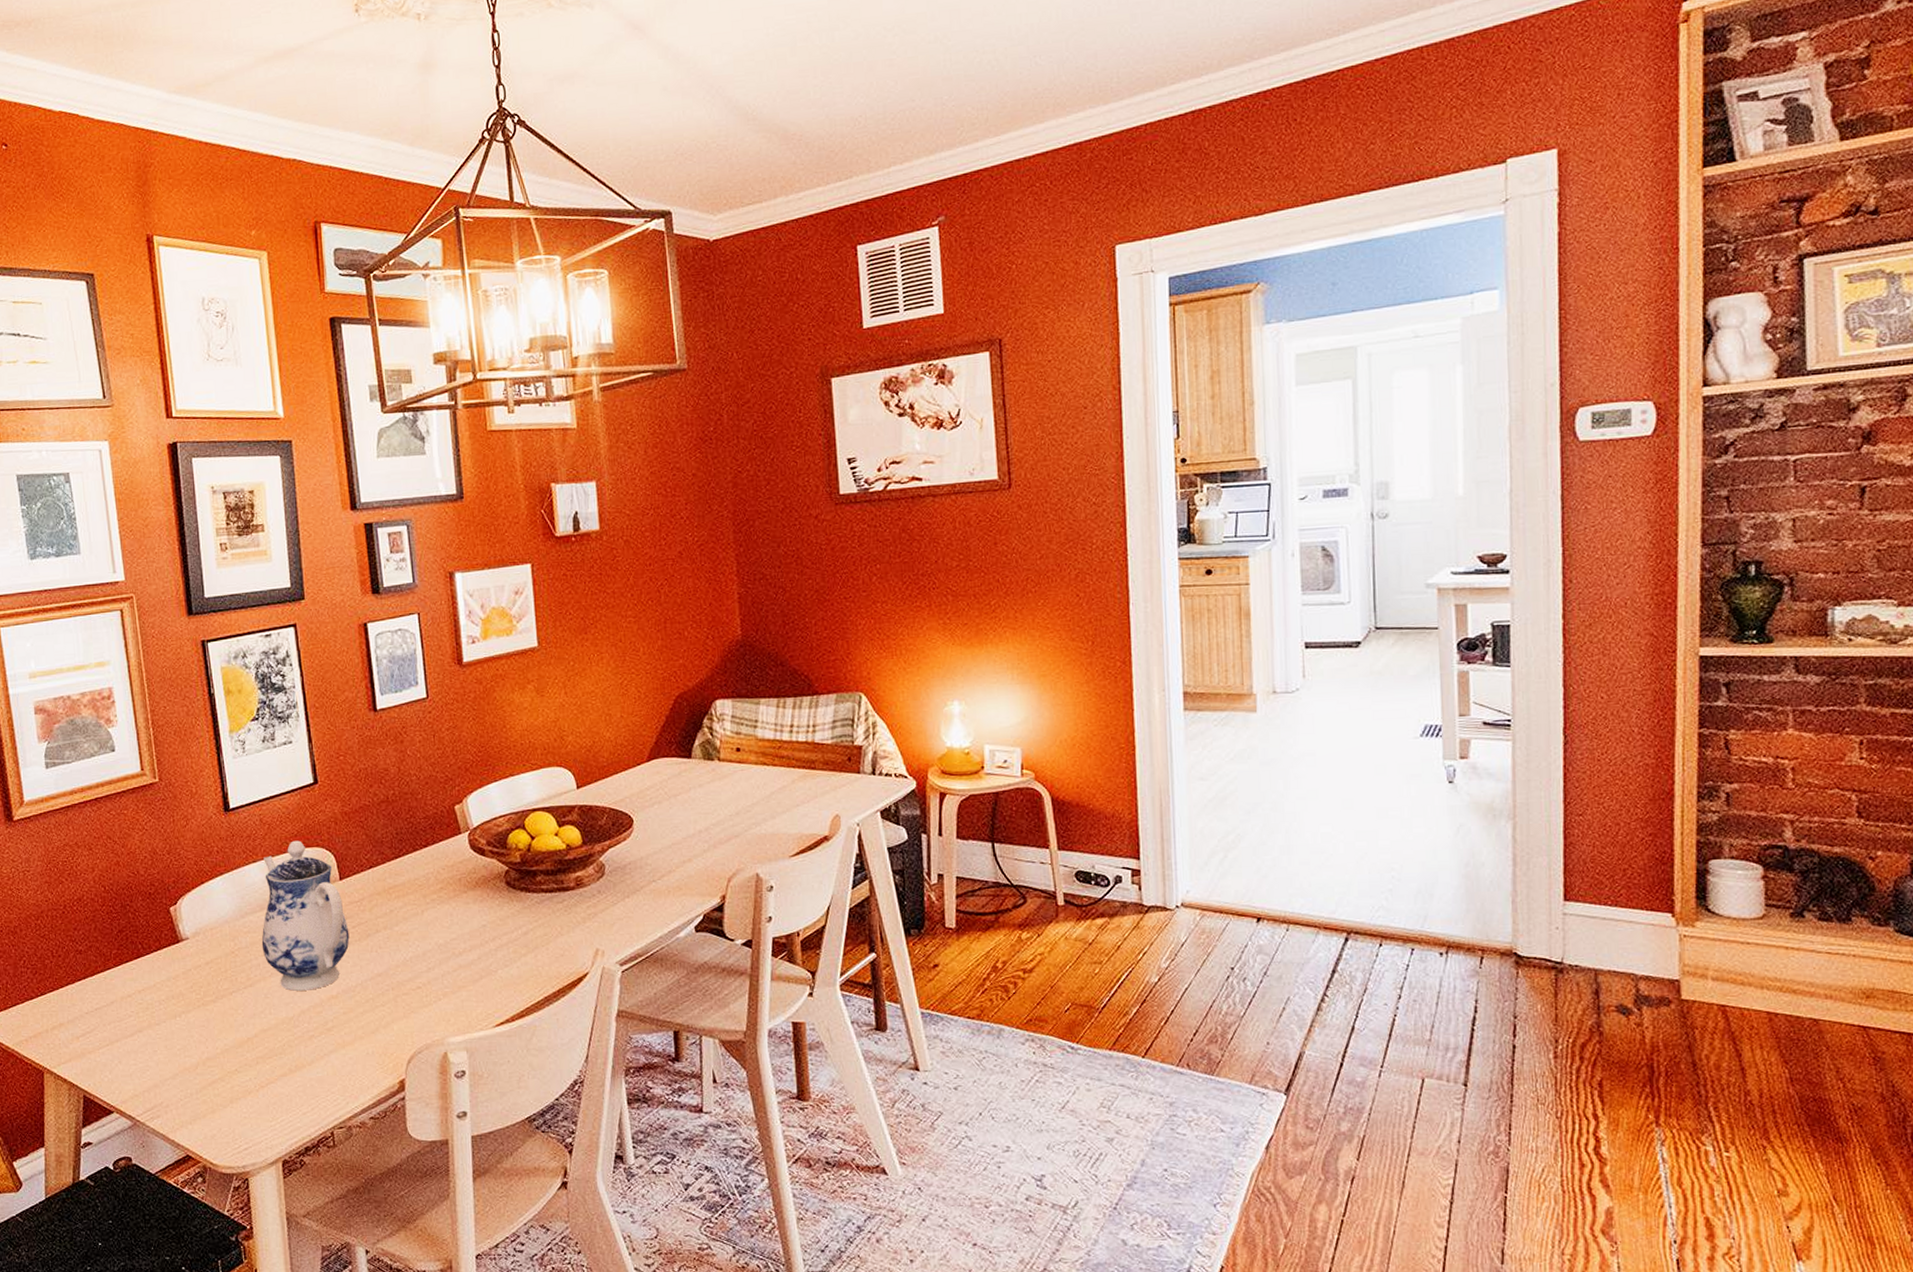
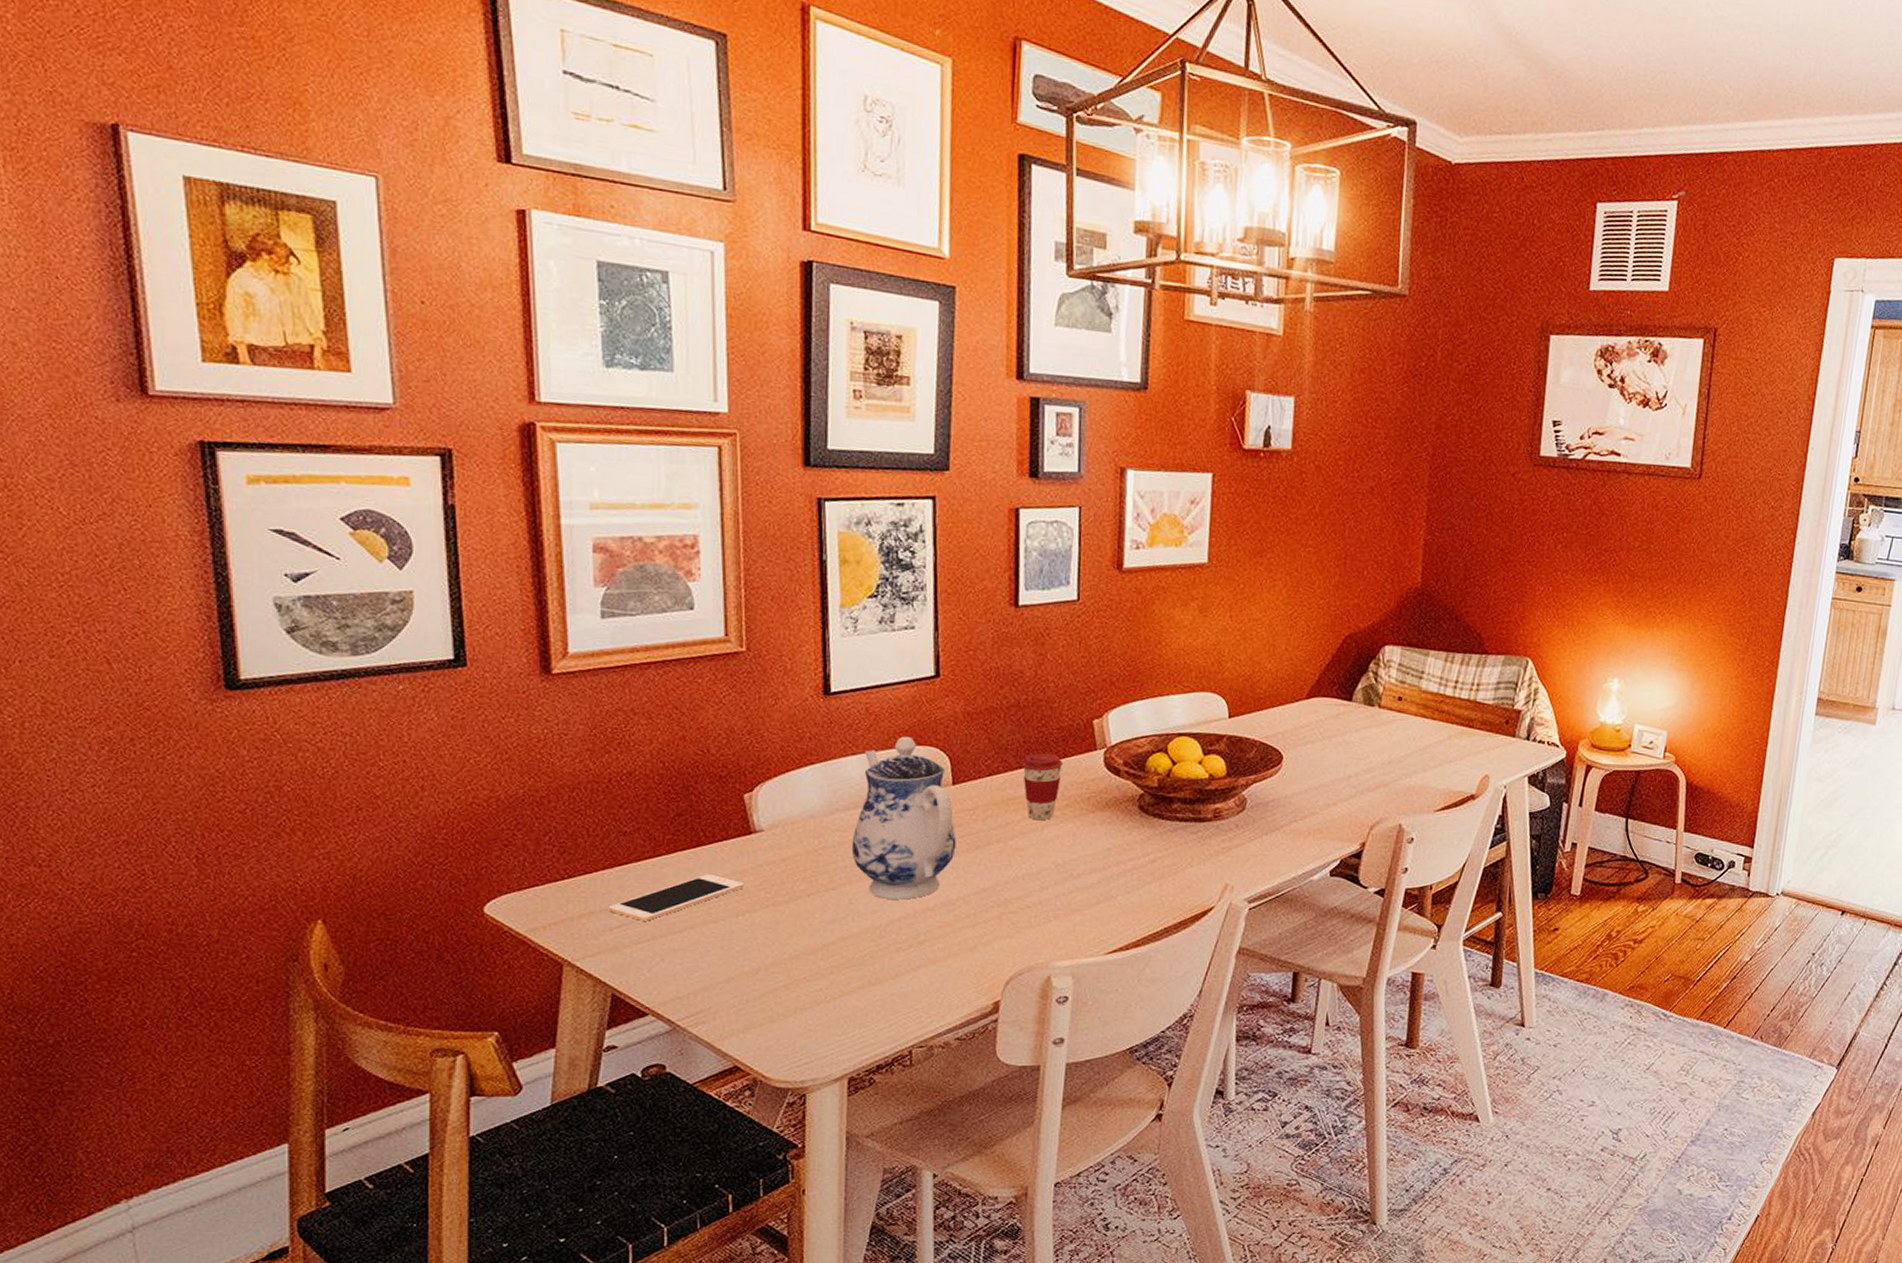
cell phone: none [73,982,178,1028] -> present [608,874,744,921]
coffee cup: none [397,841,433,905] -> present [1022,753,1063,821]

